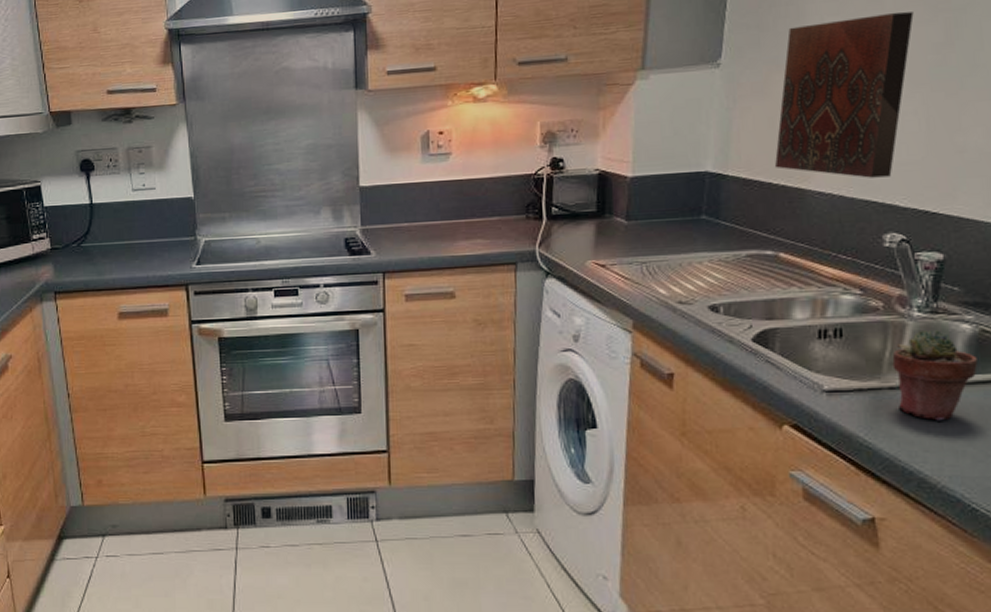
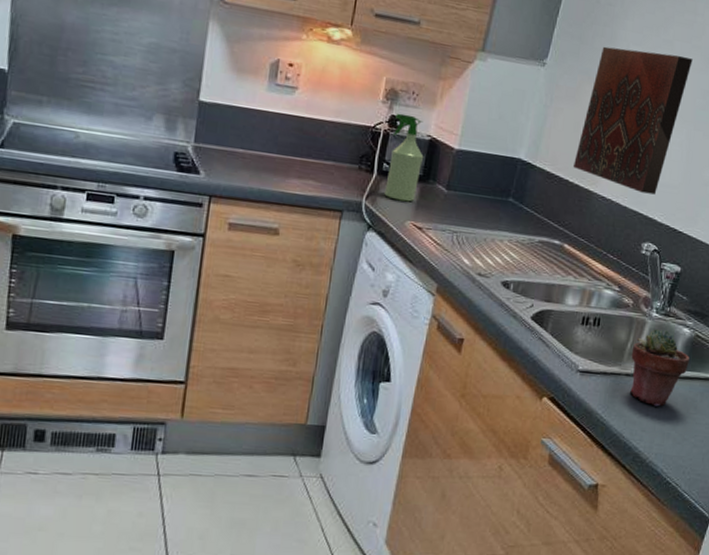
spray bottle: none [556,153,595,242] -> present [384,113,424,202]

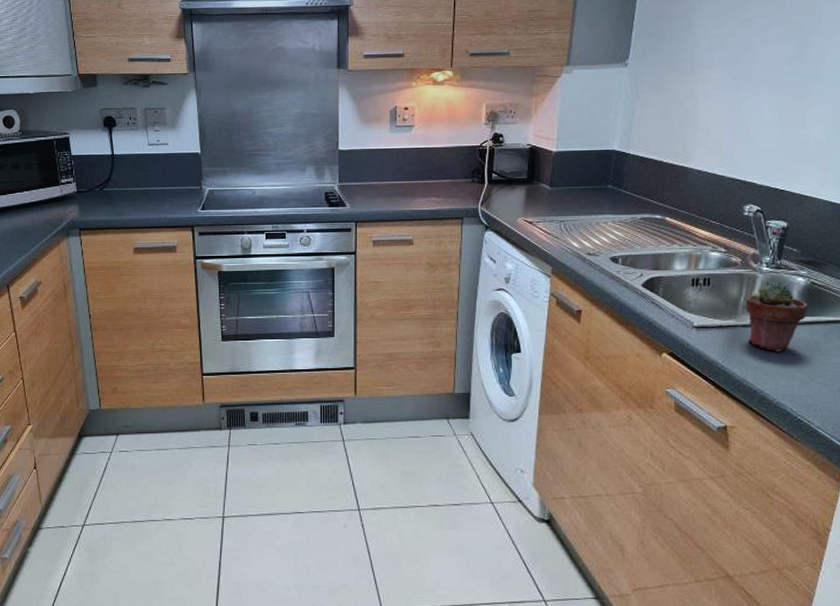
spray bottle: present [384,113,424,202] -> none [496,130,527,202]
decorative tile: present [572,46,693,195] -> none [665,30,775,161]

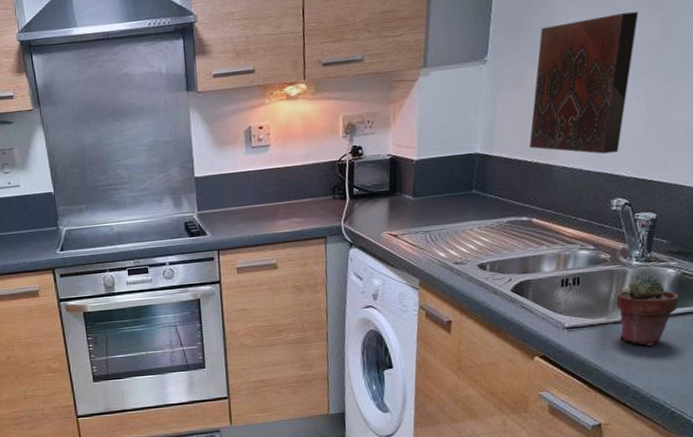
decorative tile: none [665,30,775,161] -> present [529,12,639,154]

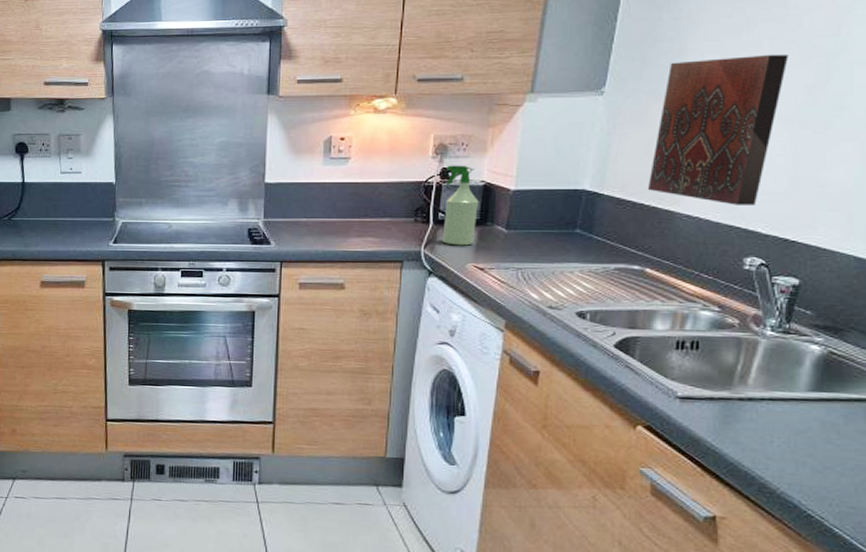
spray bottle: none [357,141,388,217] -> present [442,165,479,246]
potted succulent: present [616,275,678,346] -> none [743,349,823,433]

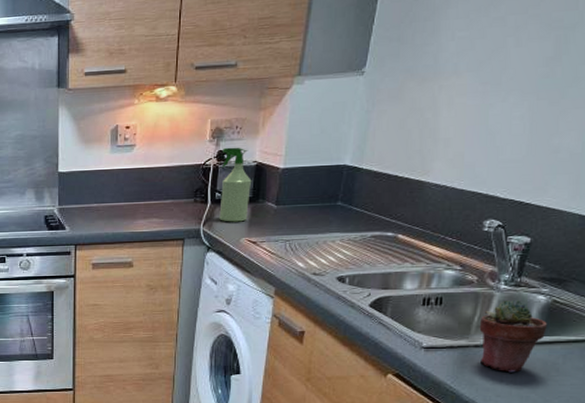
decorative tile: present [647,54,788,205] -> none [401,29,531,173]
potted succulent: none [743,349,823,433] -> present [479,300,547,373]

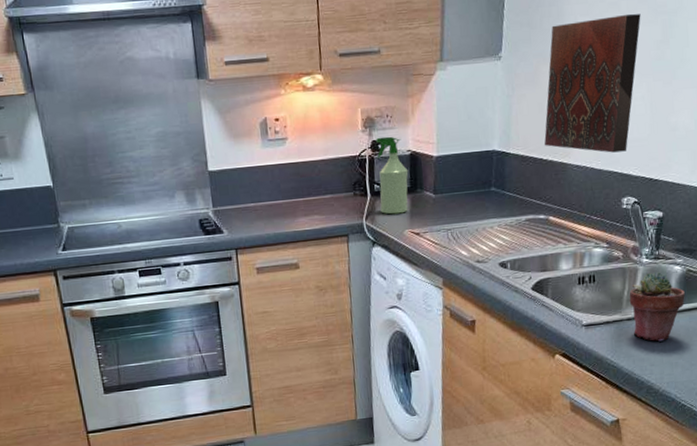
decorative tile: none [401,29,531,173] -> present [544,13,641,153]

